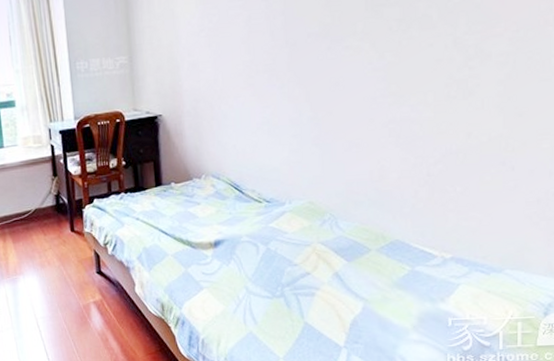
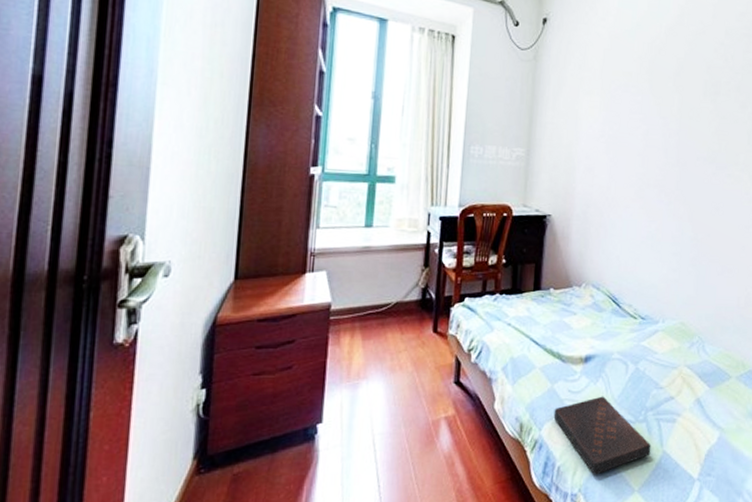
book: none [191,276,292,346] -> present [553,396,651,475]

